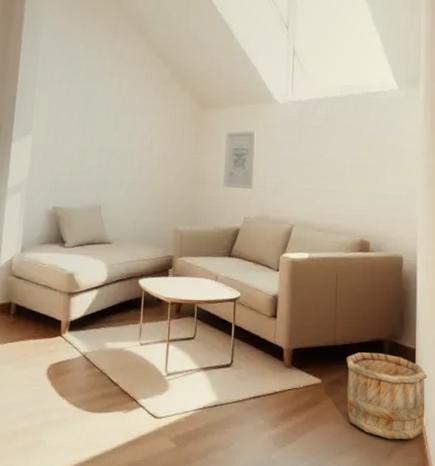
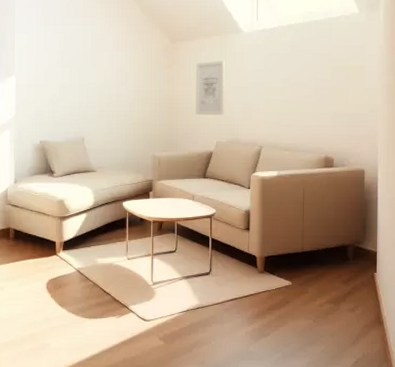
wooden bucket: present [346,352,428,440] -> none [314,257,388,330]

